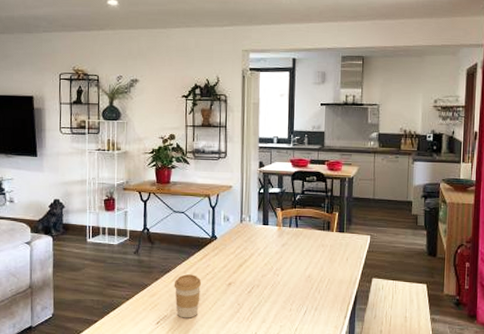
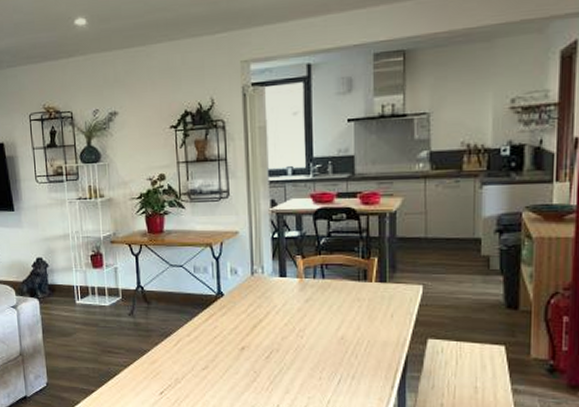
coffee cup: present [174,274,202,318] -> none [176,338,209,388]

